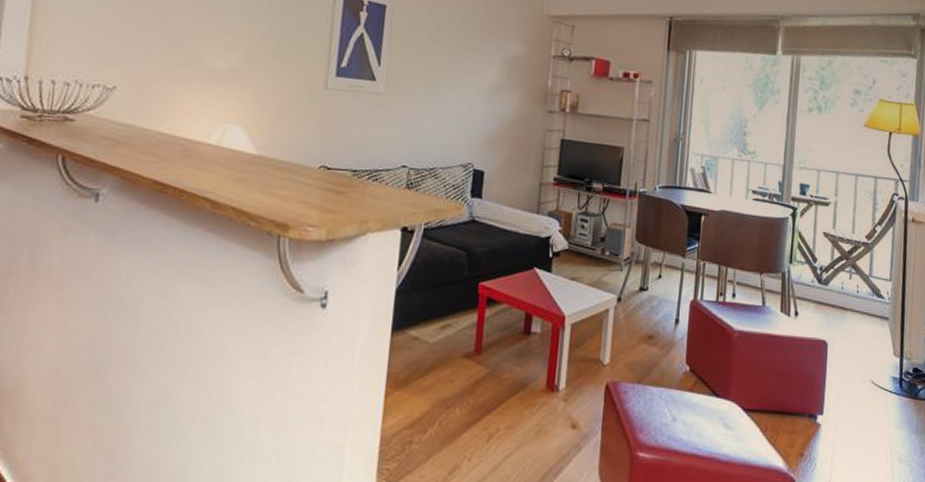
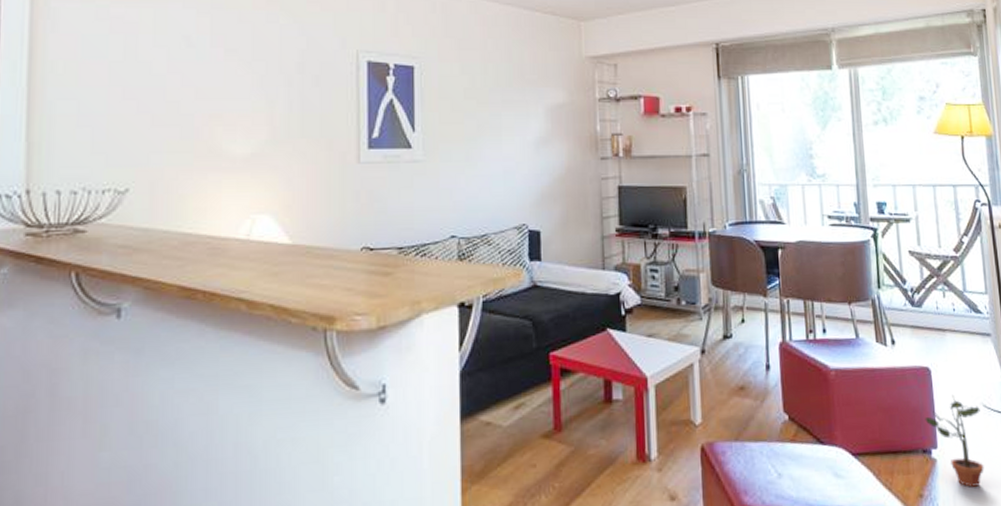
potted plant: none [815,368,868,454] -> present [925,394,984,487]

